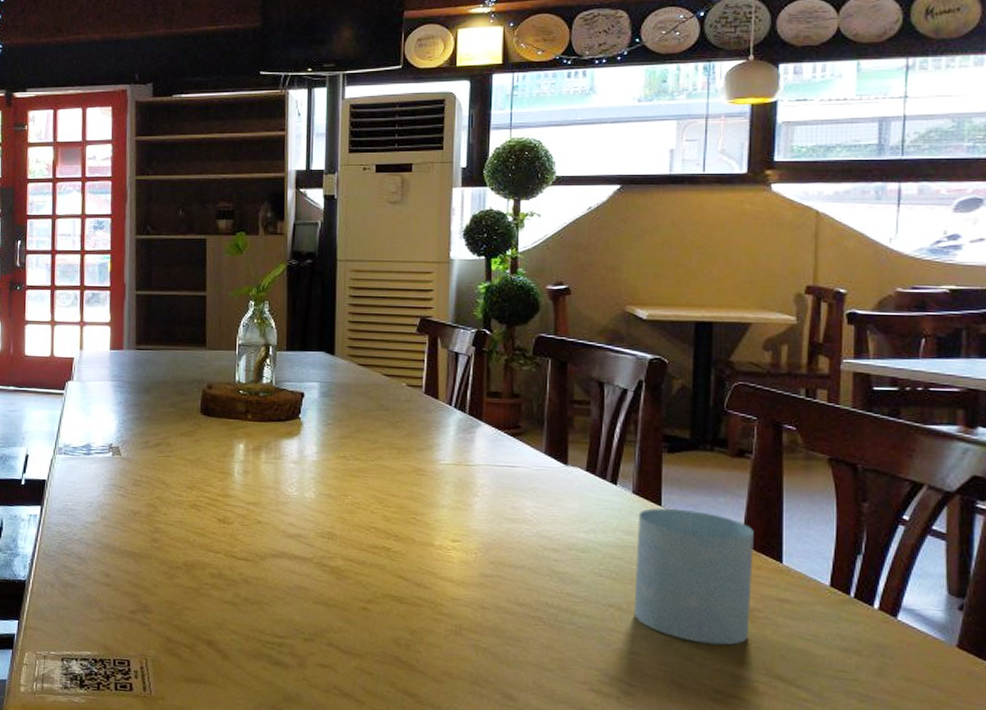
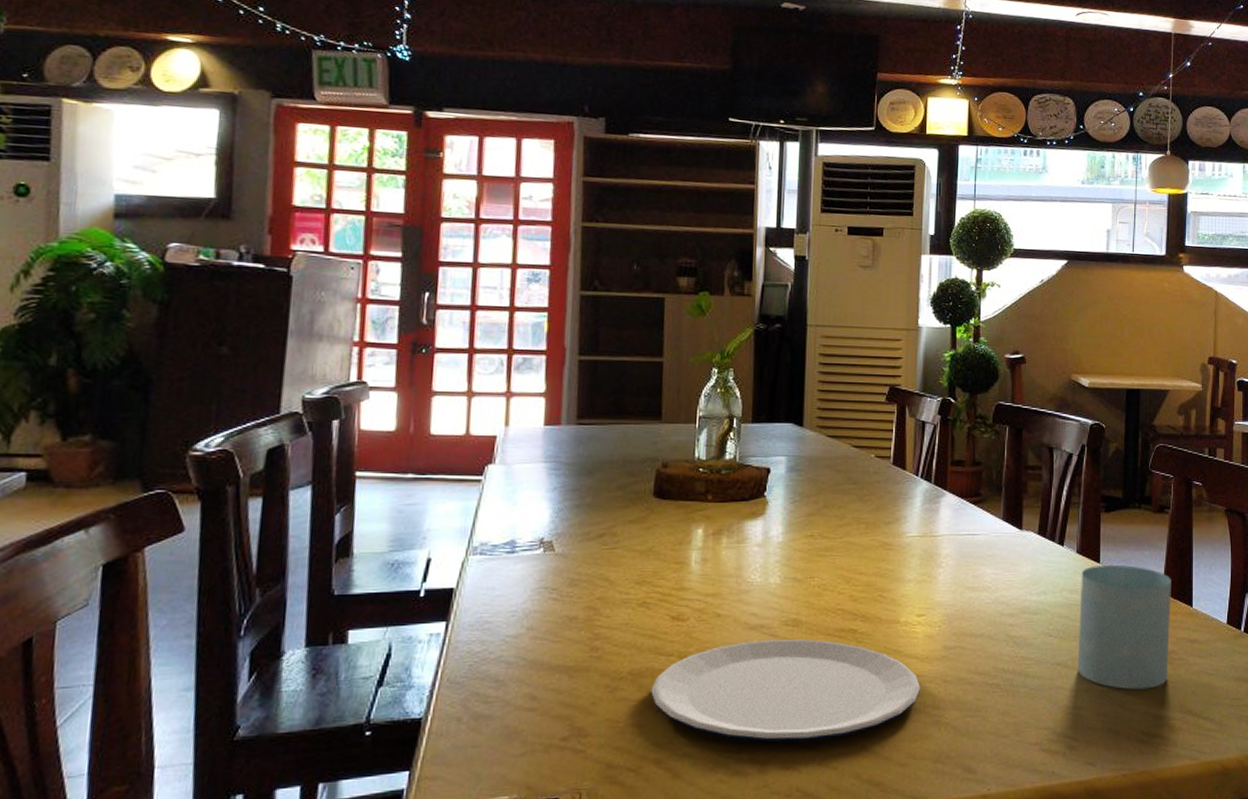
plate: none [202,547,456,646] -> present [651,639,920,742]

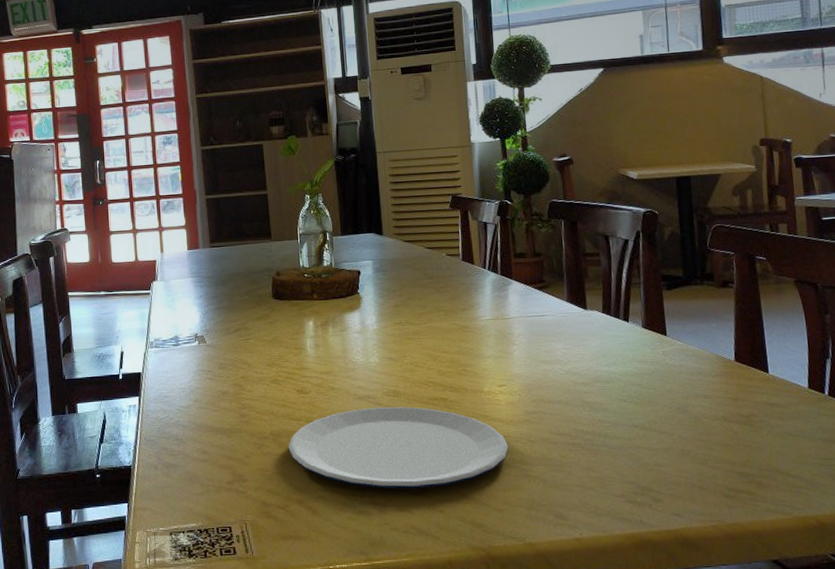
glass: present [1077,564,1171,690] -> none [649,336,749,450]

